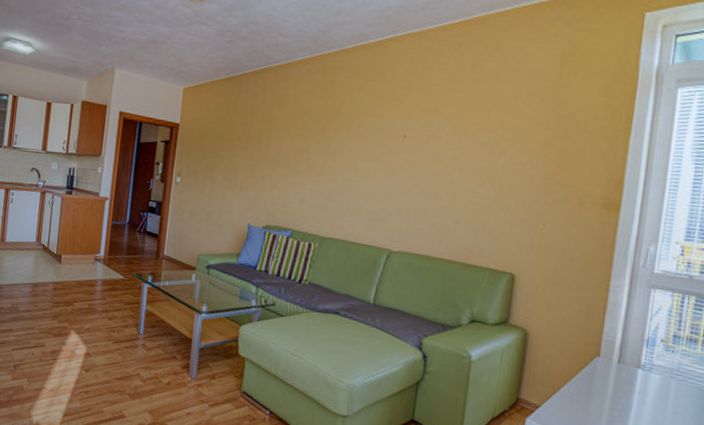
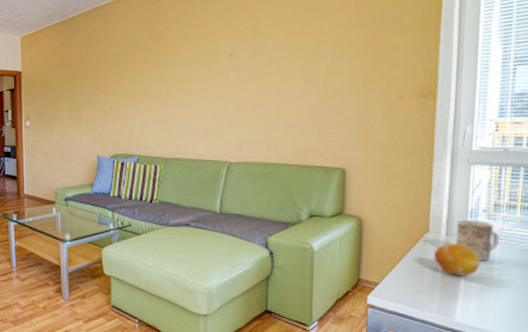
fruit: none [603,371,654,411] -> present [434,243,480,276]
mug: none [628,346,677,397] -> present [456,219,499,260]

